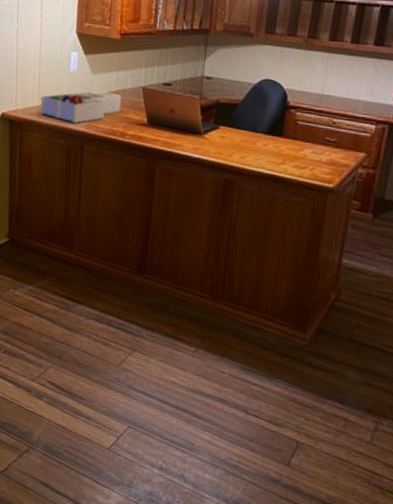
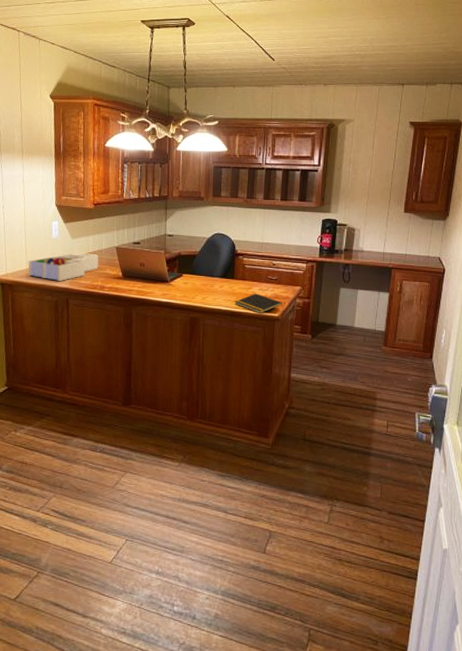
notepad: none [279,156,341,183] -> present [234,293,283,314]

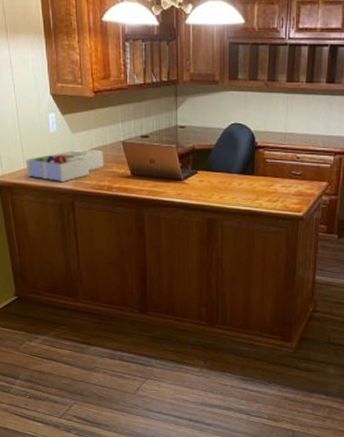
notepad: present [234,293,283,314] -> none [254,190,308,214]

